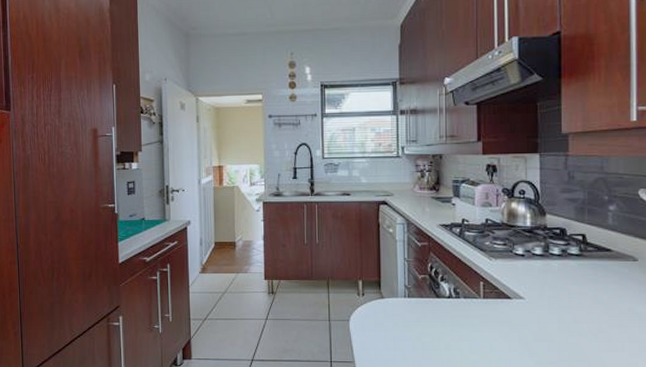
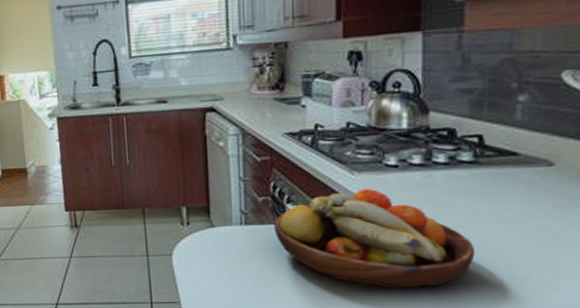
fruit bowl: none [431,273,584,356] -> present [274,189,476,289]

